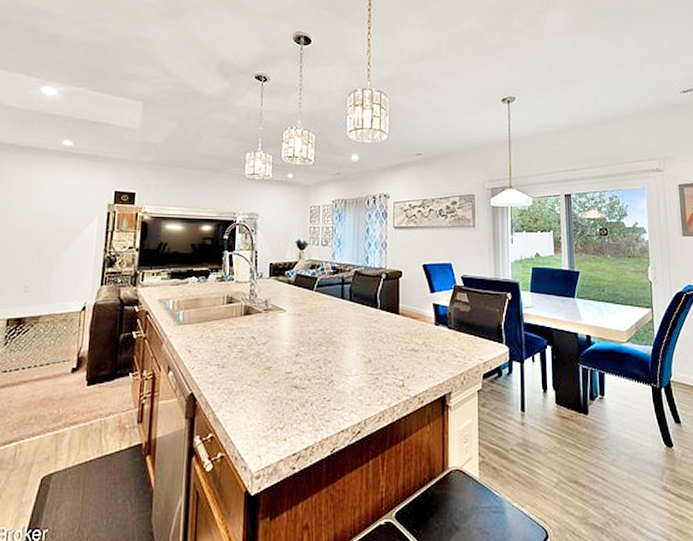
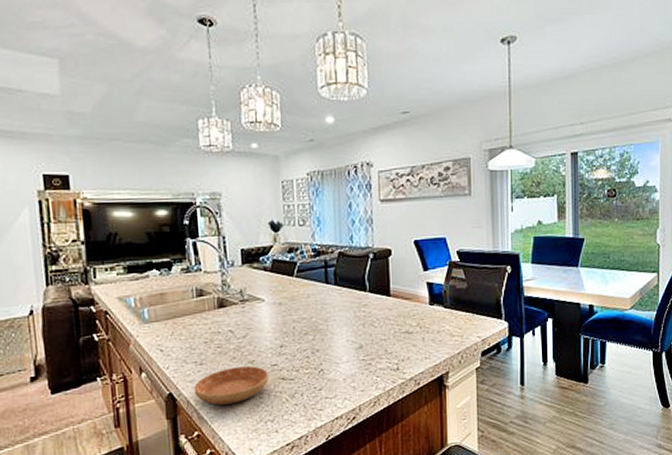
saucer: none [213,372,284,408] -> present [194,366,270,405]

